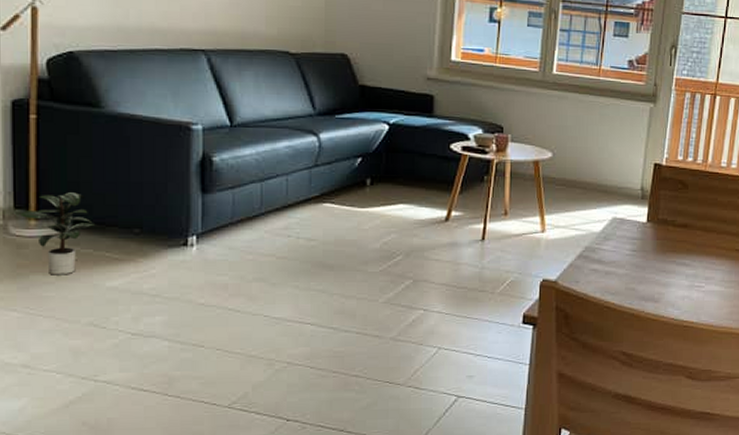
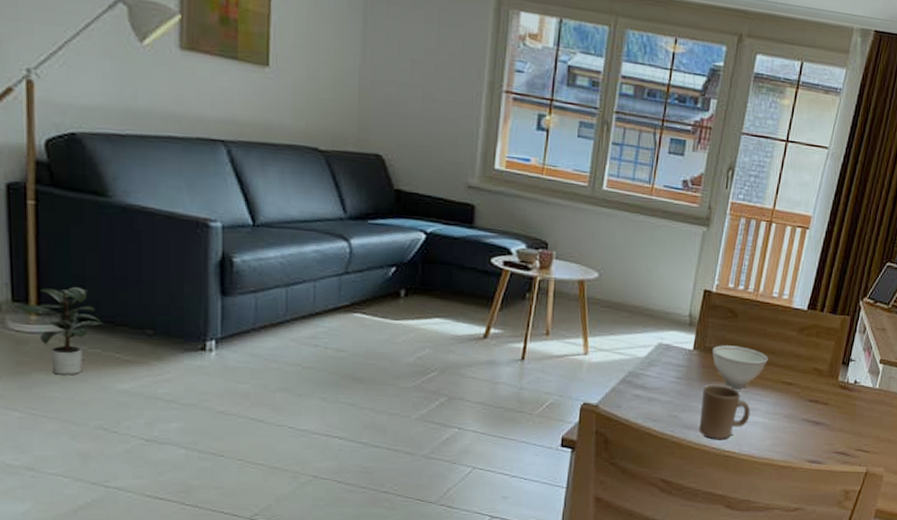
mug: none [656,255,706,310] -> present [698,384,751,439]
bowl: none [665,216,720,258] -> present [712,345,768,388]

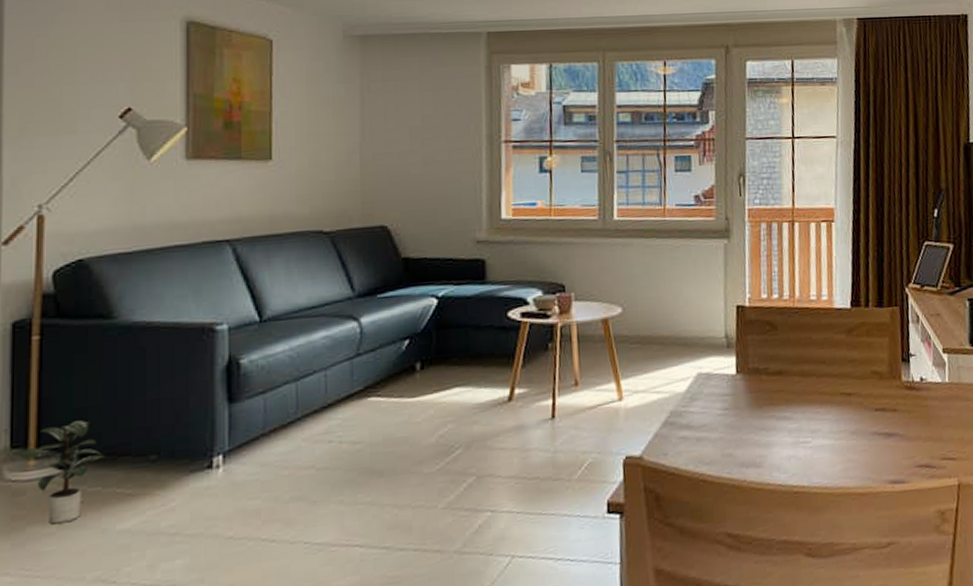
mug: present [698,384,751,439] -> none [755,409,813,474]
bowl: present [712,345,768,388] -> none [756,361,820,410]

